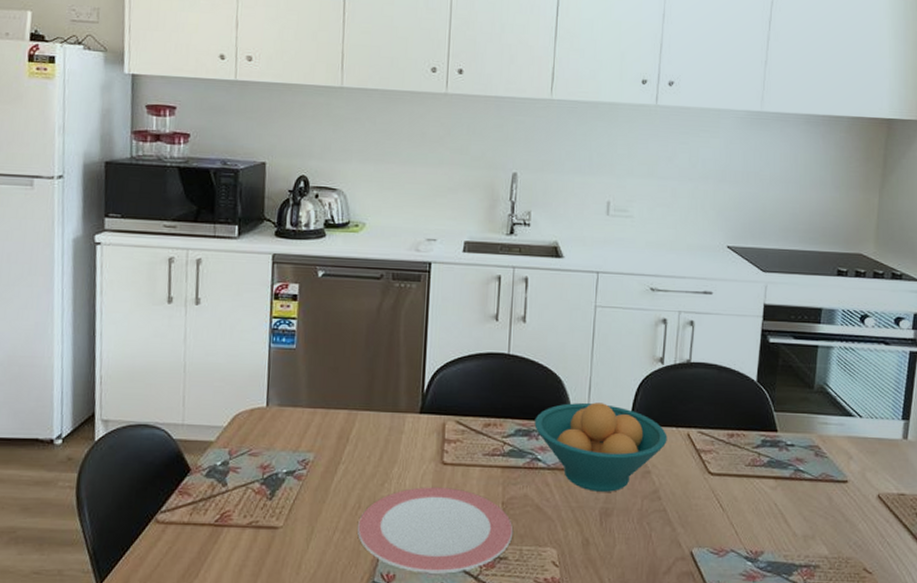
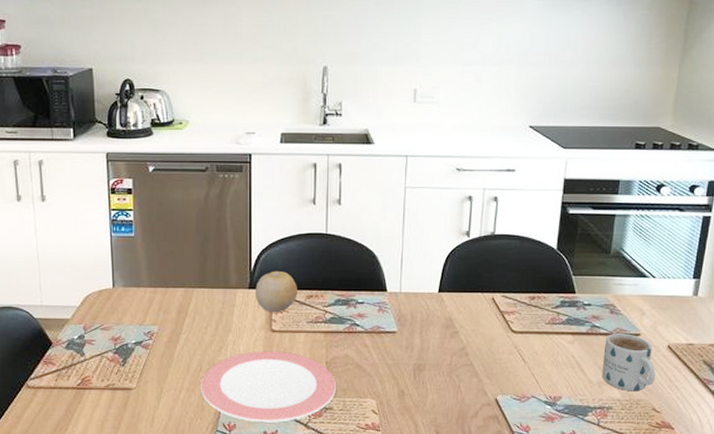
fruit: none [427,393,474,442] -> present [255,270,297,313]
fruit bowl: present [534,402,667,492] -> none [352,273,474,350]
mug: none [807,478,865,548] -> present [602,333,655,392]

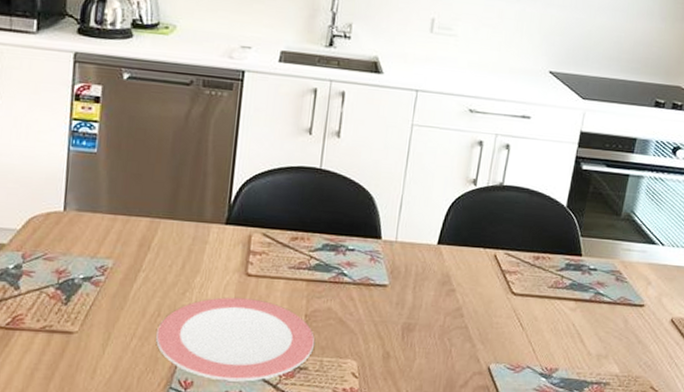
fruit: present [255,270,297,313] -> none [232,205,282,254]
mug: present [602,333,655,392] -> none [601,302,657,367]

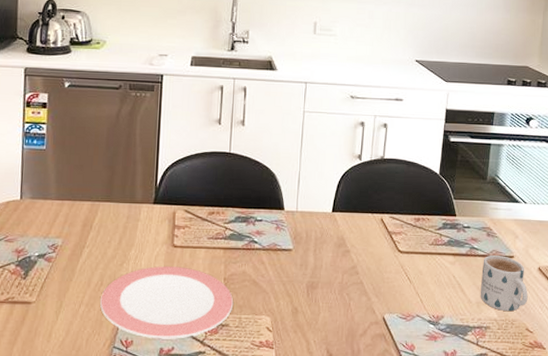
mug: none [601,302,657,367] -> present [480,254,528,312]

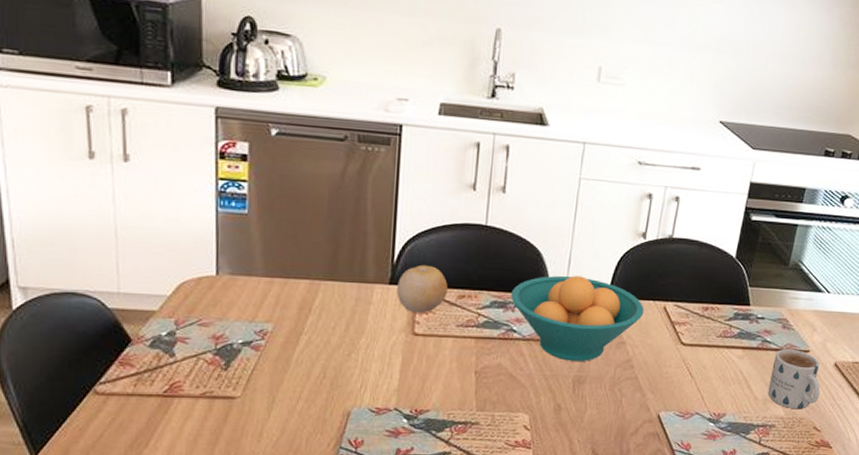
plate: present [100,266,234,339] -> none [323,357,486,439]
fruit: none [159,187,200,228] -> present [397,264,448,314]
fruit bowl: none [252,193,364,268] -> present [511,275,644,361]

